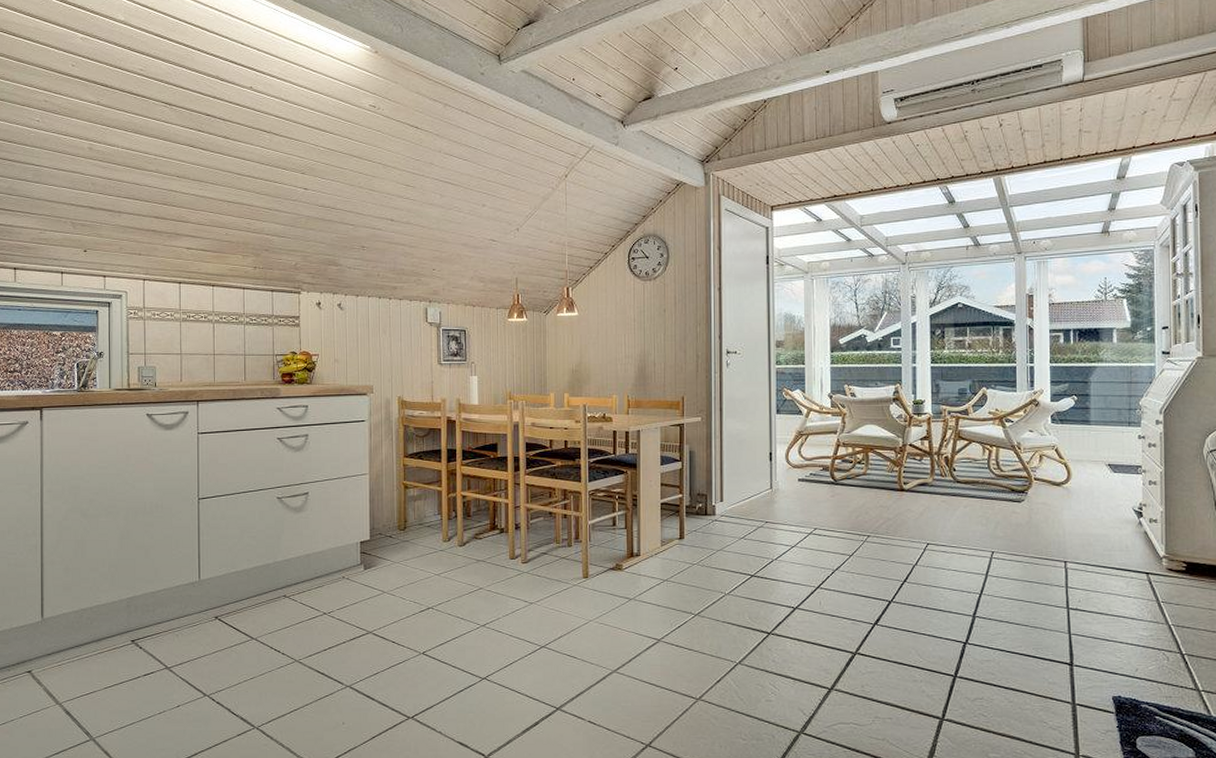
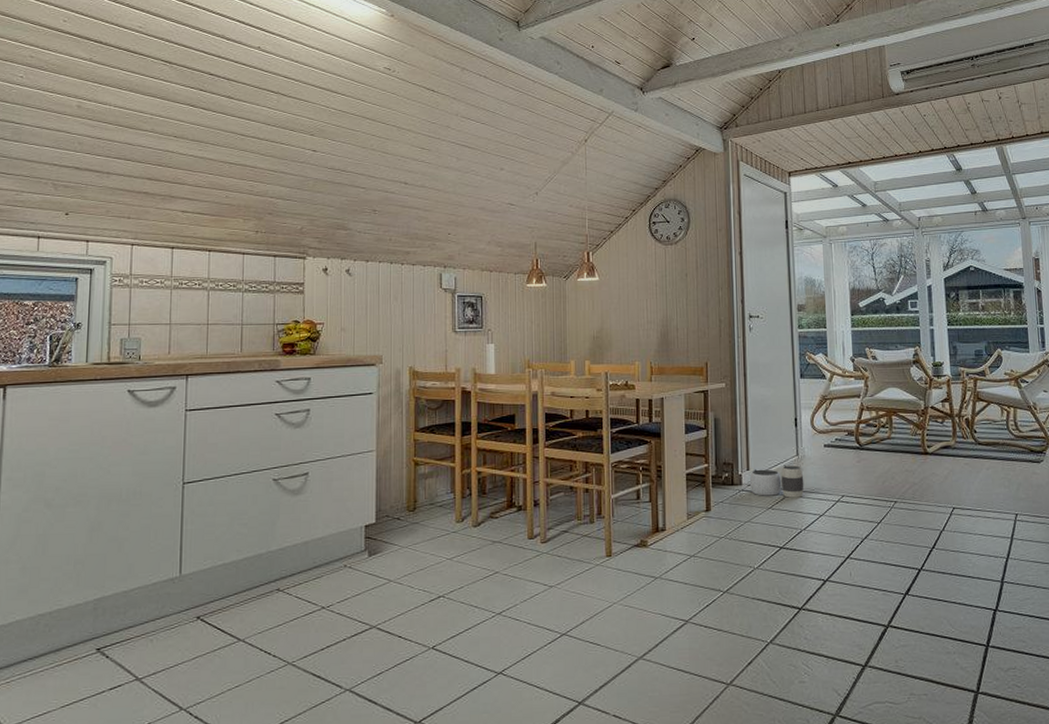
waste basket: none [722,497,777,529] -> present [749,464,804,498]

